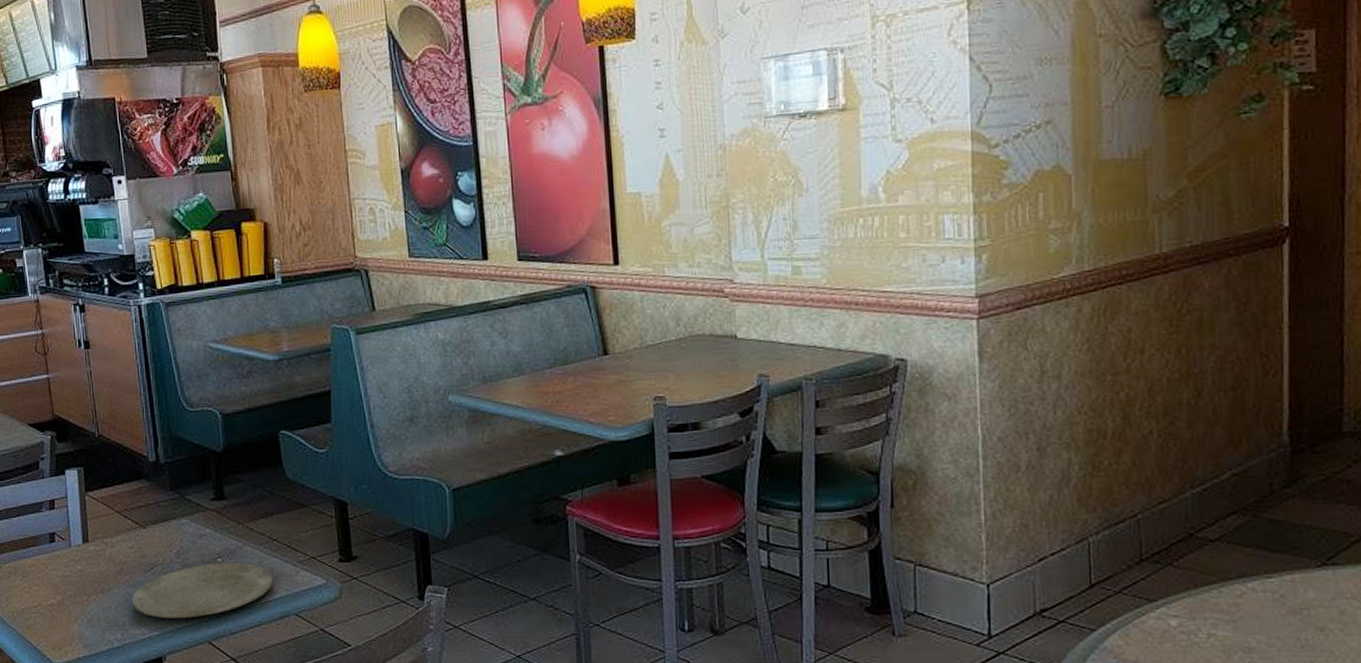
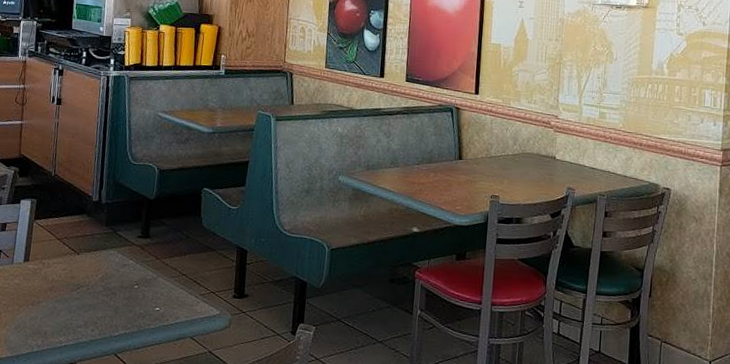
plate: present [132,563,273,619] -> none [56,289,177,333]

